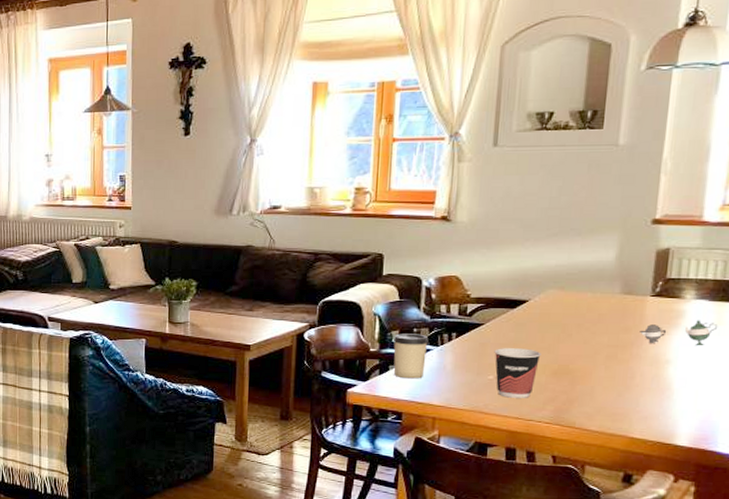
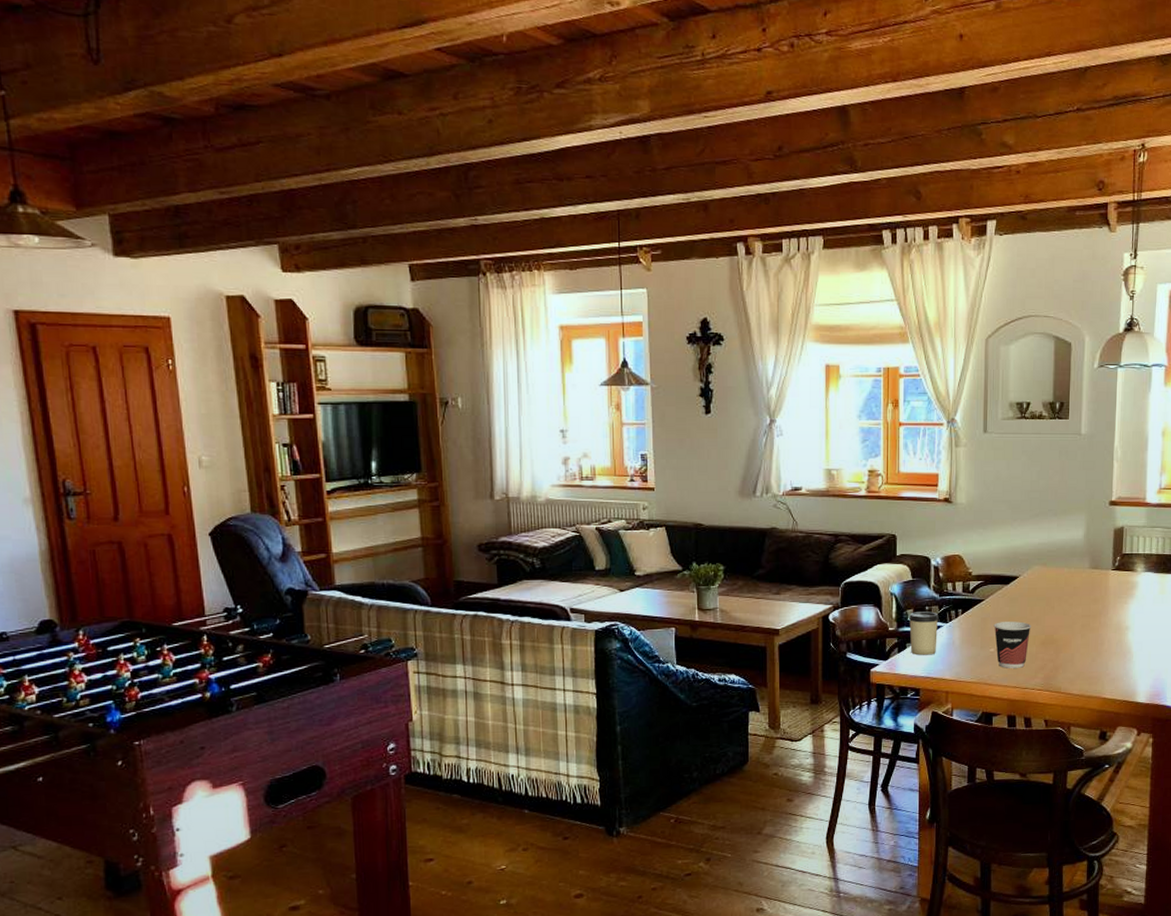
teapot: present [639,320,717,347] -> none [1105,590,1161,613]

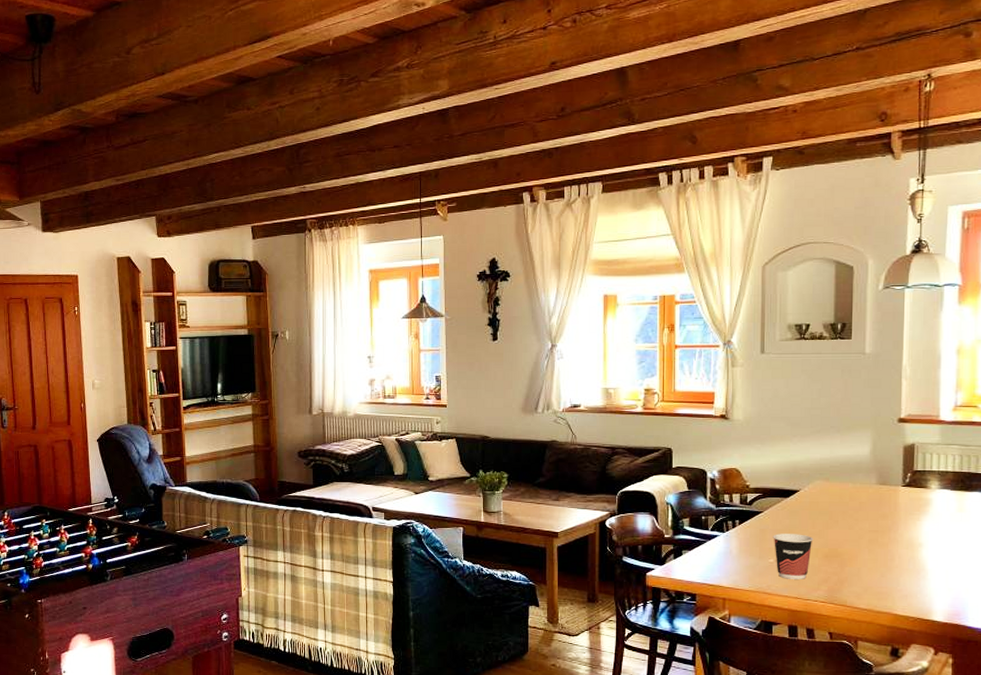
cup: present [908,611,939,656] -> none [684,521,715,563]

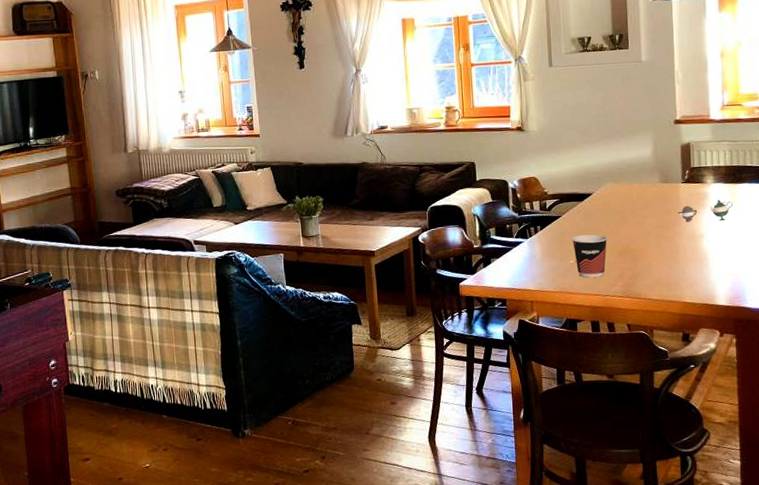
teapot: none [895,507,959,531] -> present [678,200,732,222]

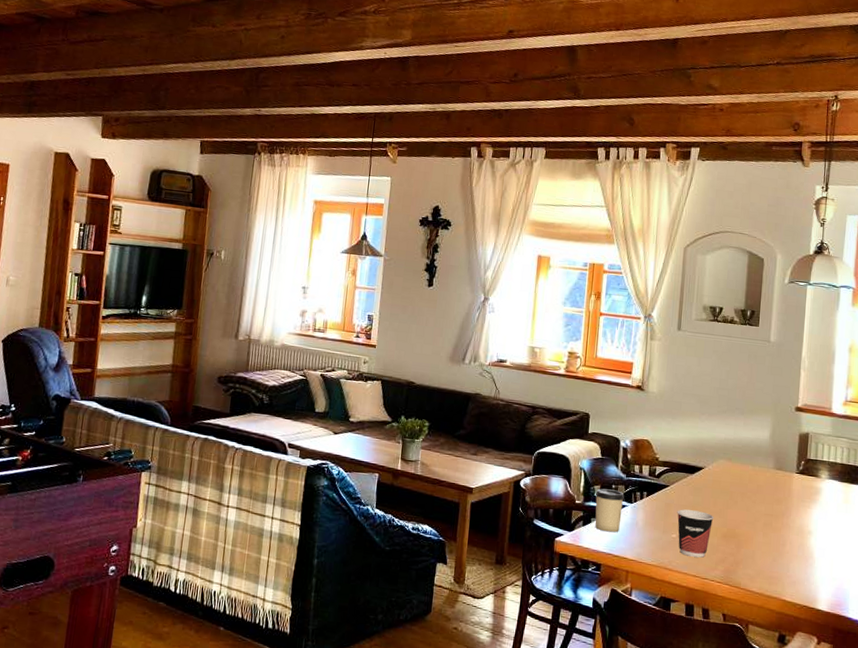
cup: none [491,229,520,269] -> present [595,488,624,533]
teapot: present [678,200,732,222] -> none [788,497,845,521]

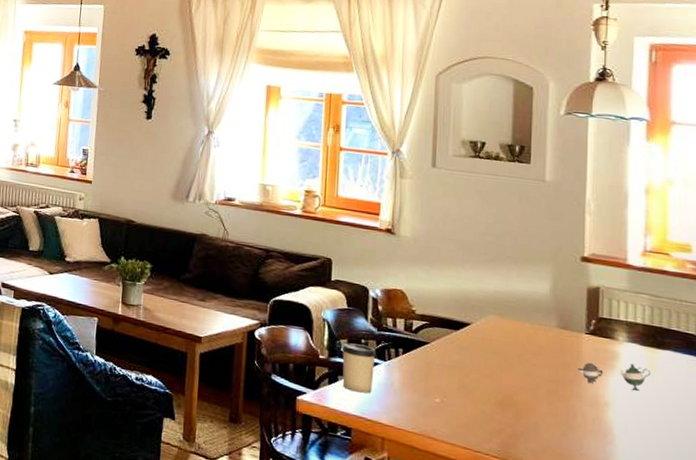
cup: present [677,509,714,558] -> none [440,370,486,427]
teapot: none [788,497,845,521] -> present [578,363,650,392]

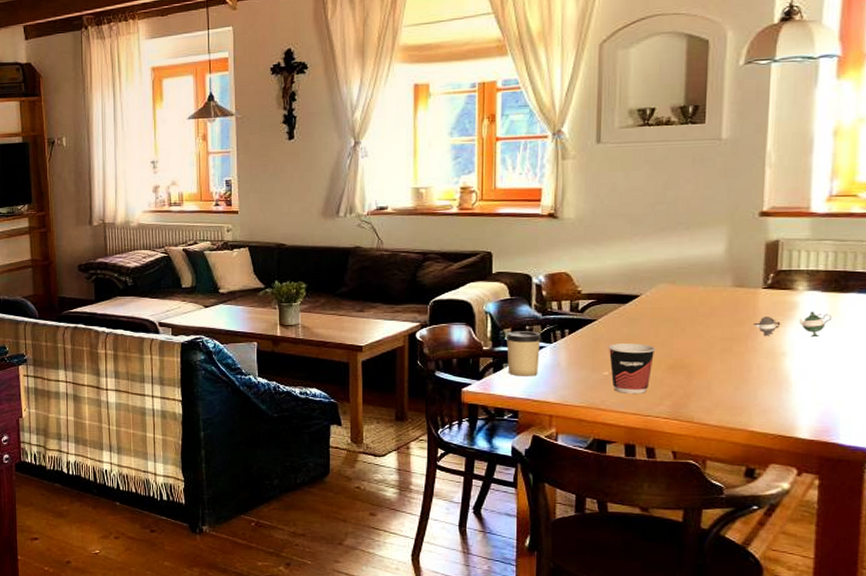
cup: none [440,370,486,427] -> present [608,344,656,394]

